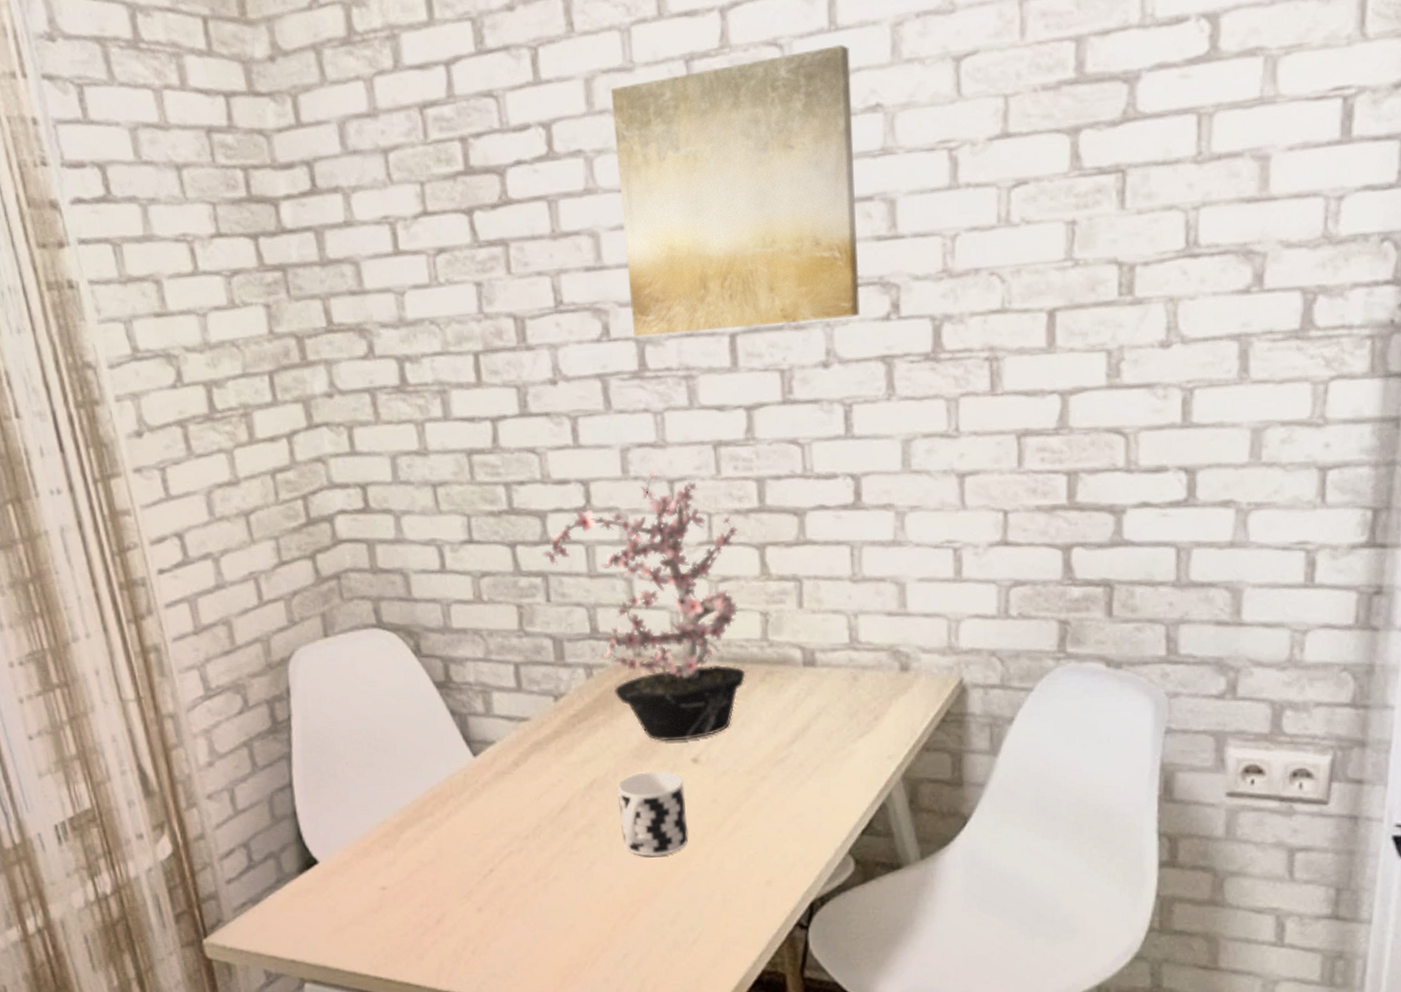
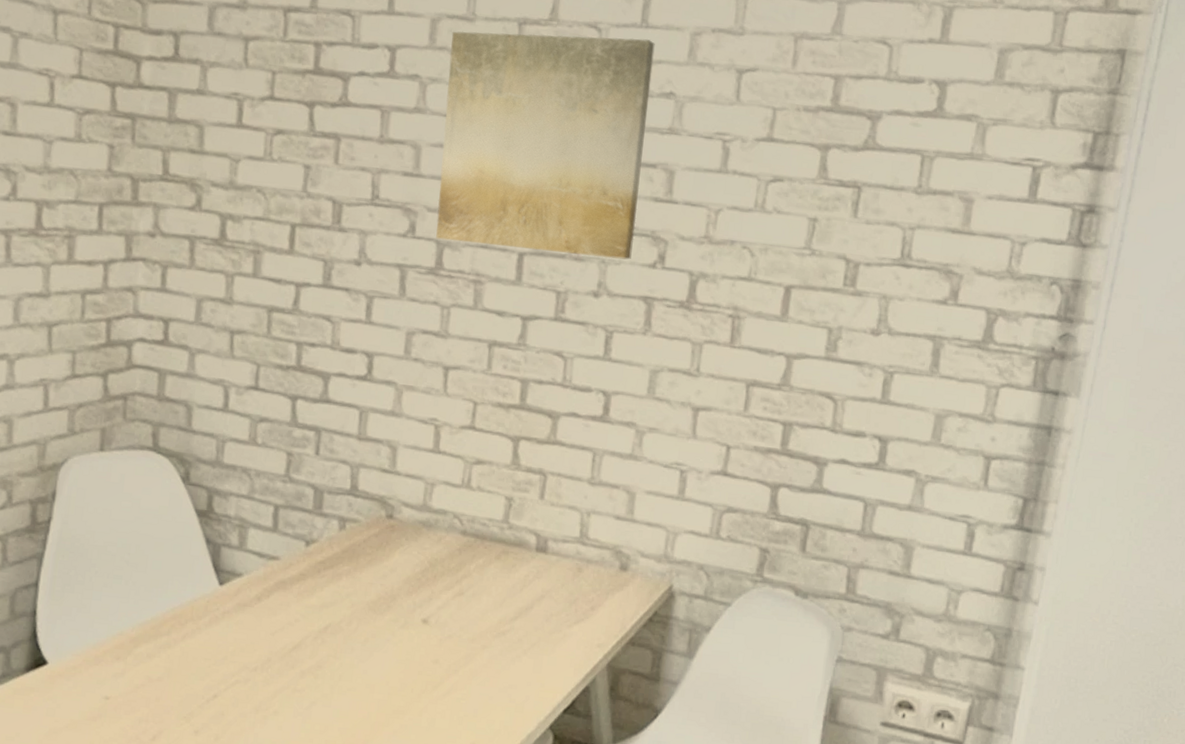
potted plant: present [542,469,746,742] -> none [319,354,498,602]
cup: present [617,770,689,857] -> none [345,624,411,706]

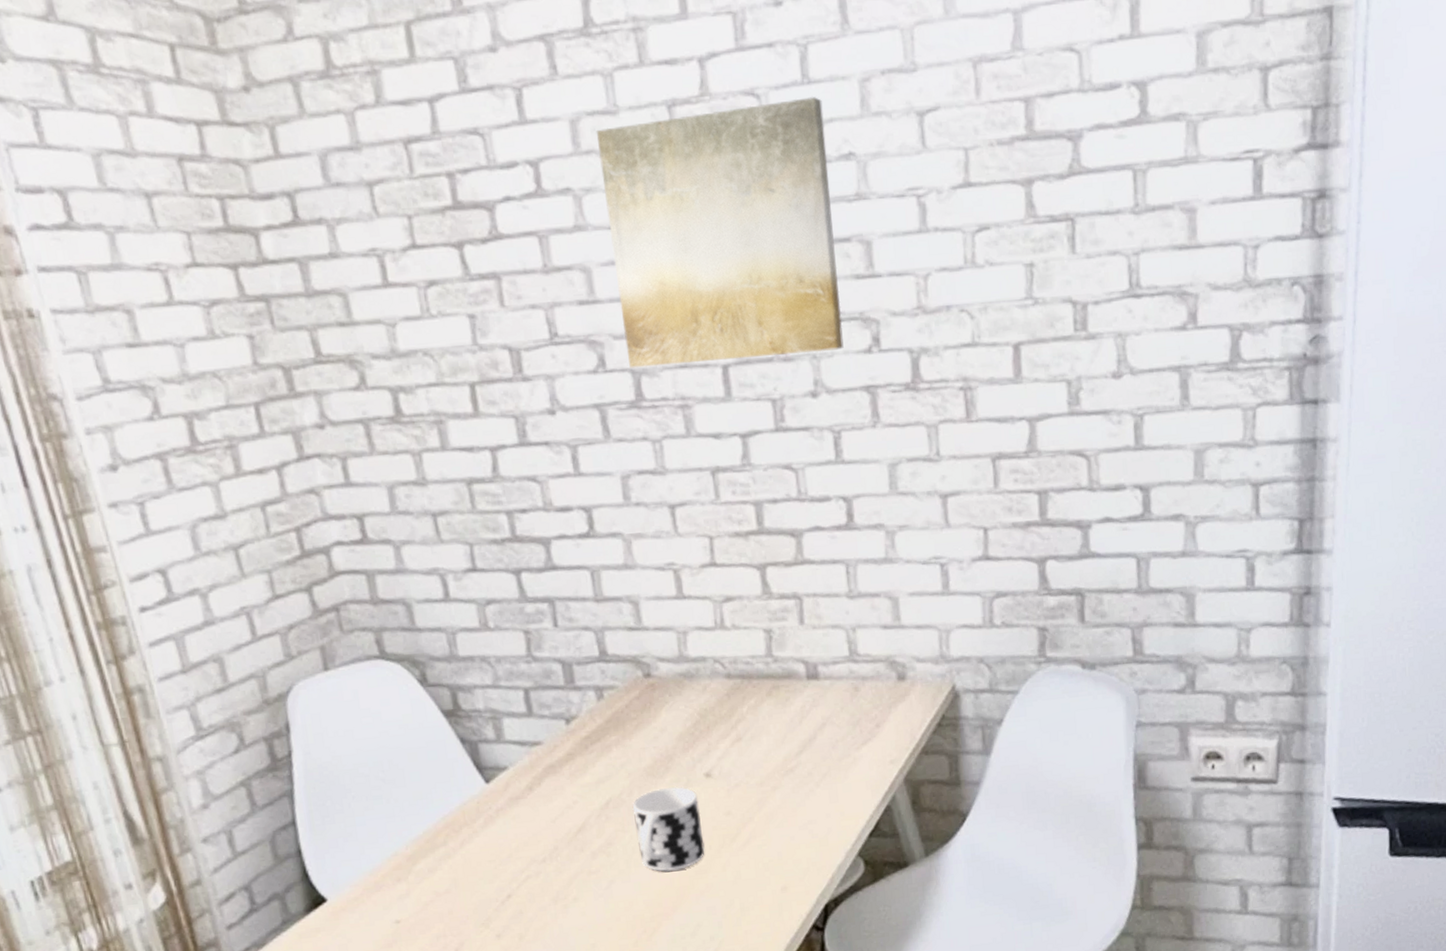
cup: none [345,624,411,706] -> present [632,786,705,872]

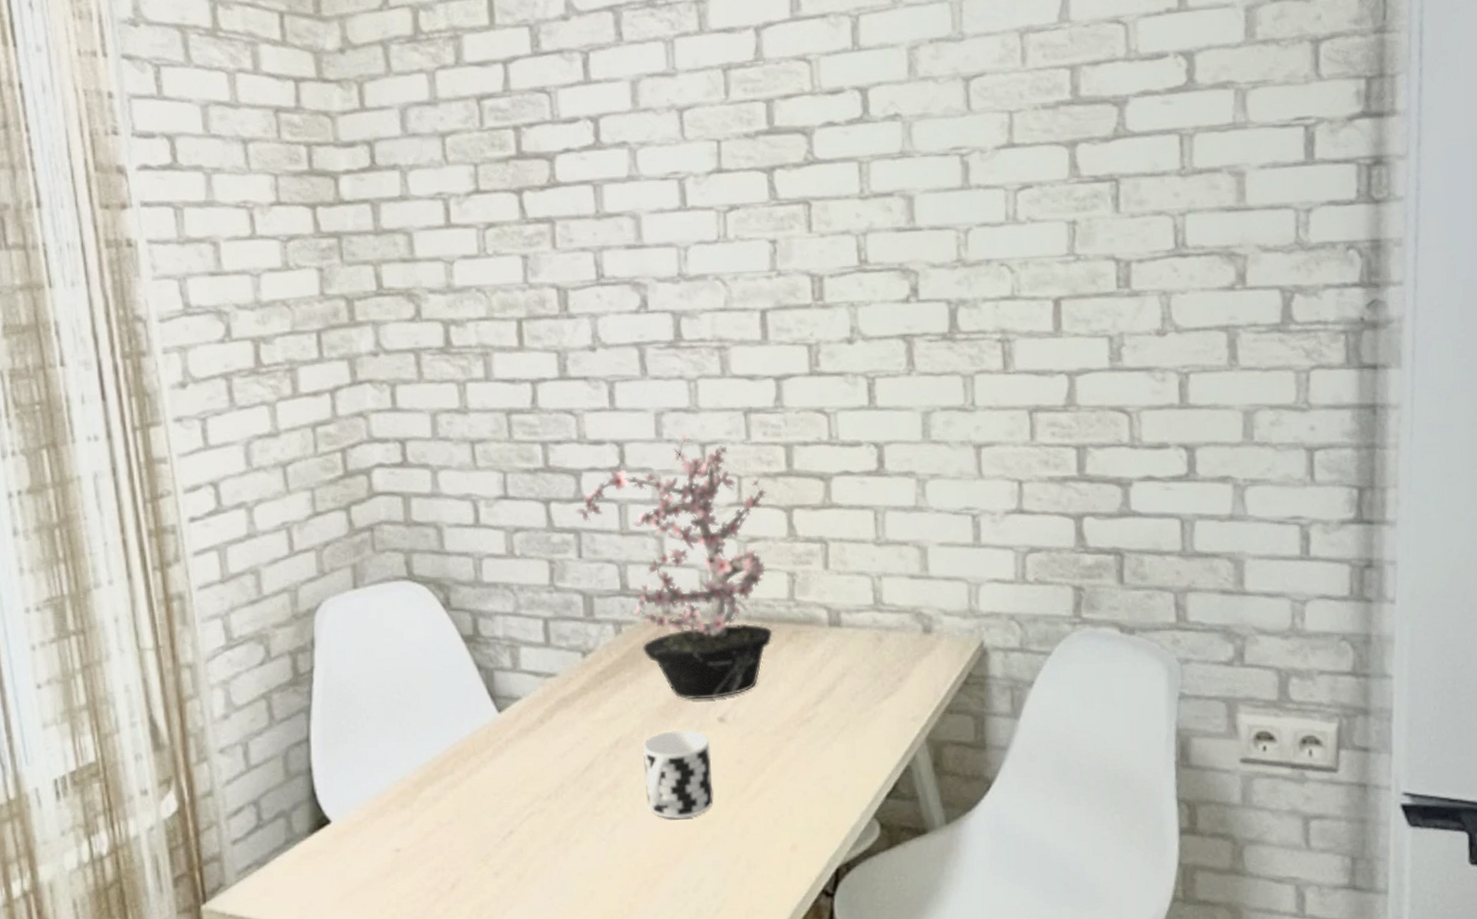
potted plant: none [547,495,753,758] -> present [575,433,773,700]
wall art: present [596,97,844,369] -> none [654,63,882,310]

